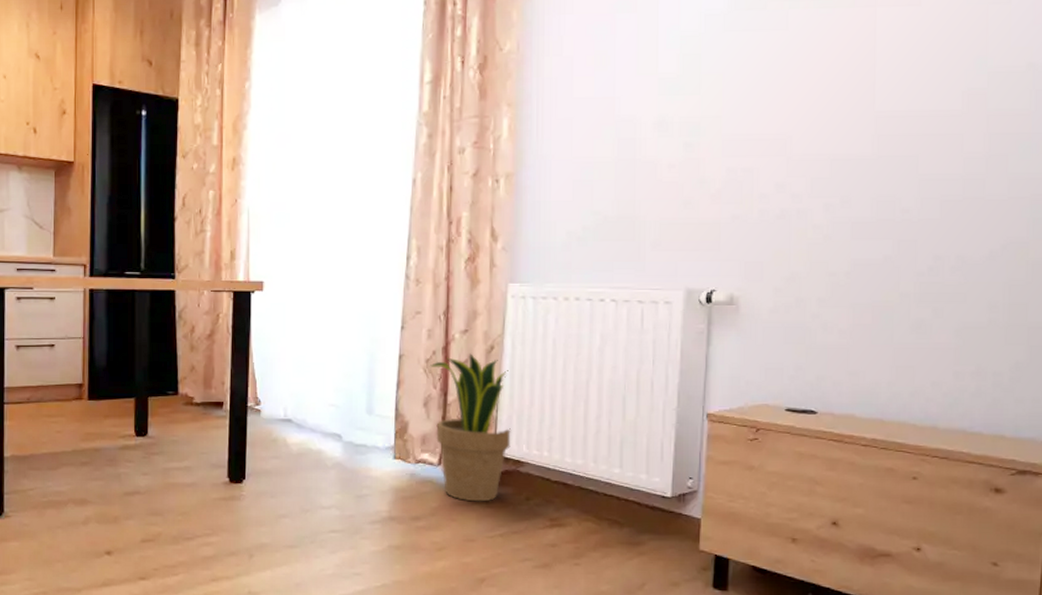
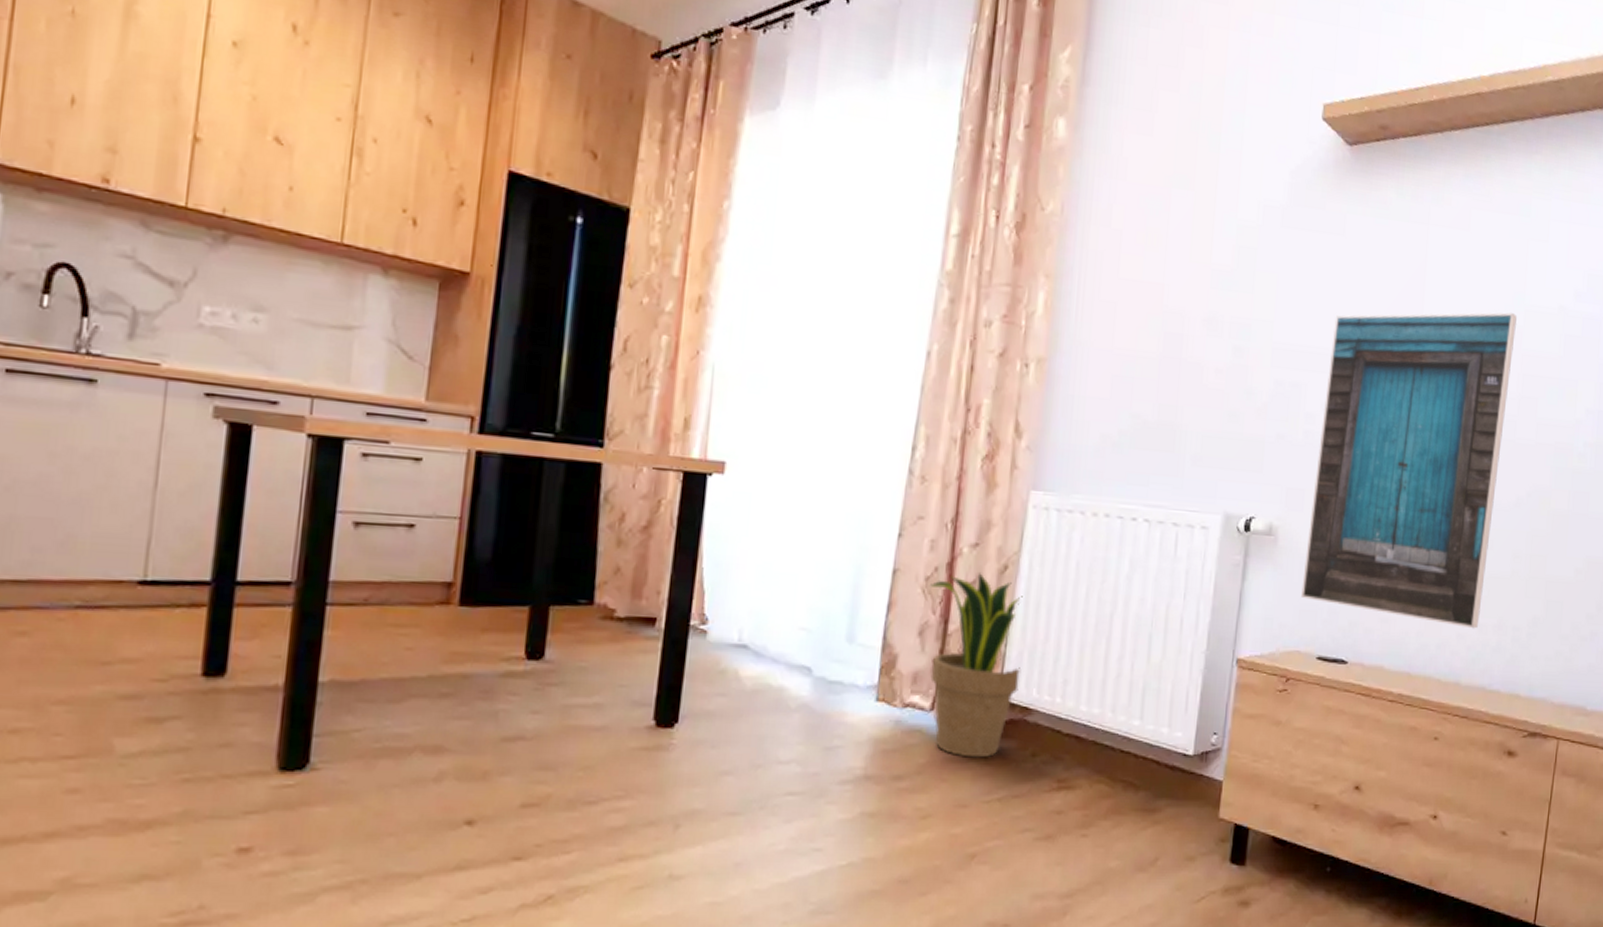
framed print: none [766,77,979,377] -> present [1301,312,1517,629]

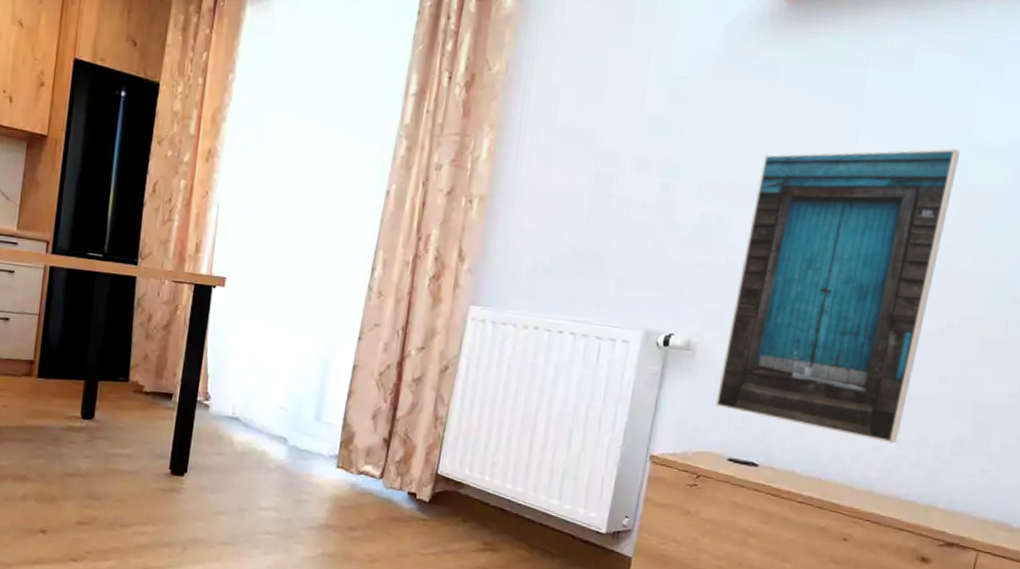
potted plant: present [930,573,1023,758] -> none [381,371,460,520]

